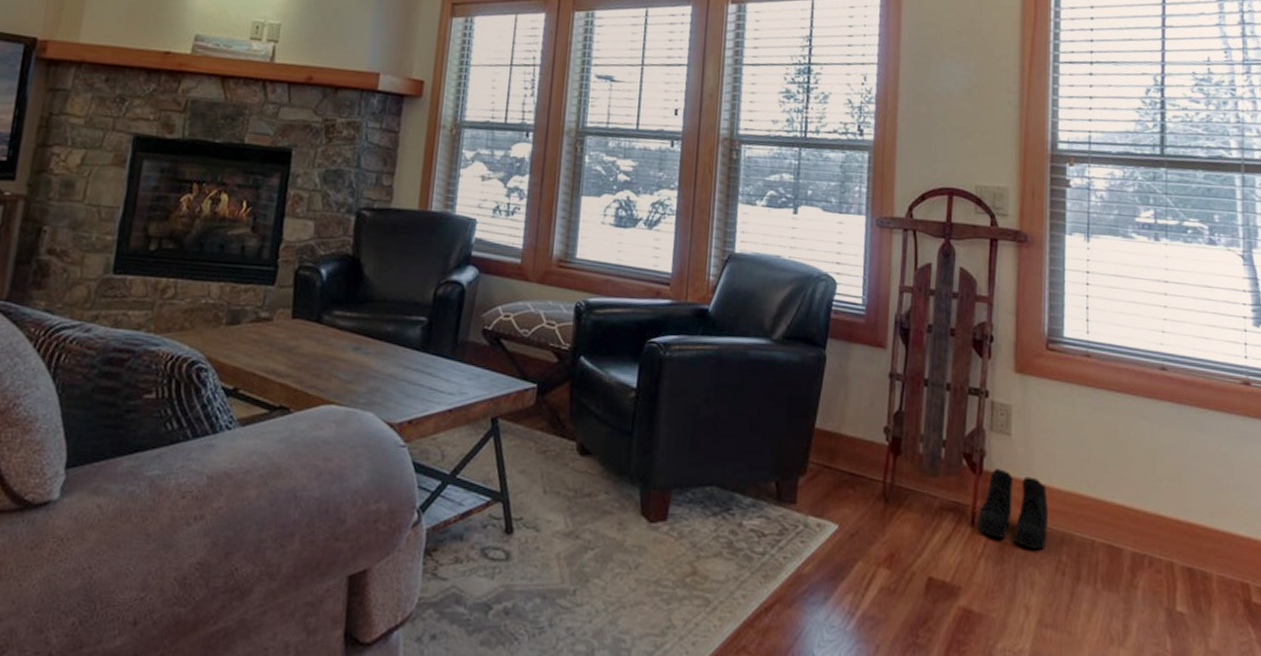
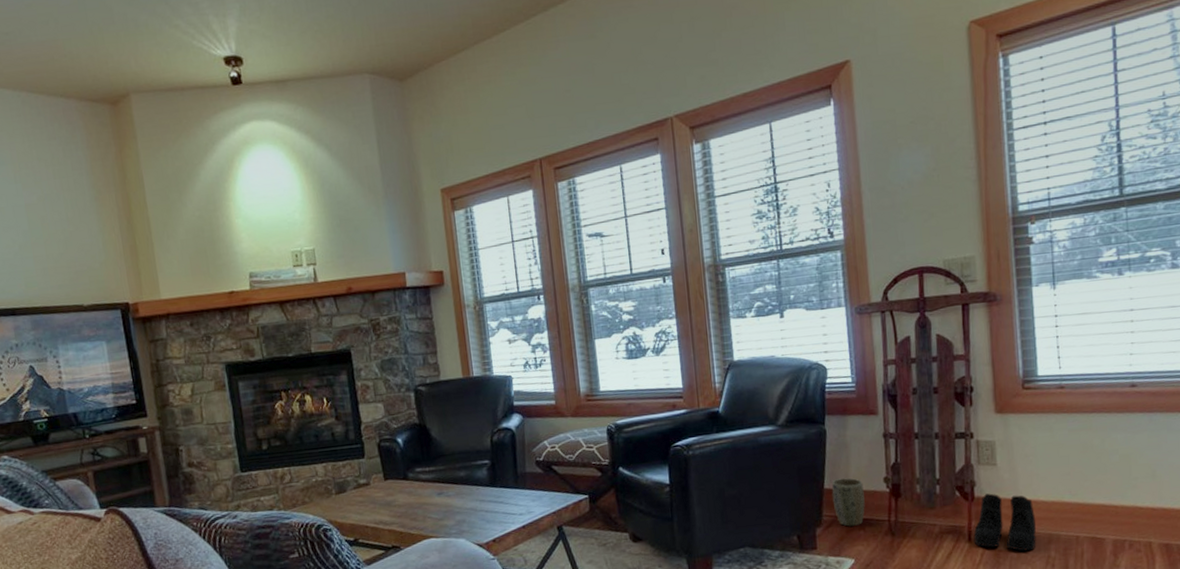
plant pot: none [822,418,860,482] -> present [831,478,865,527]

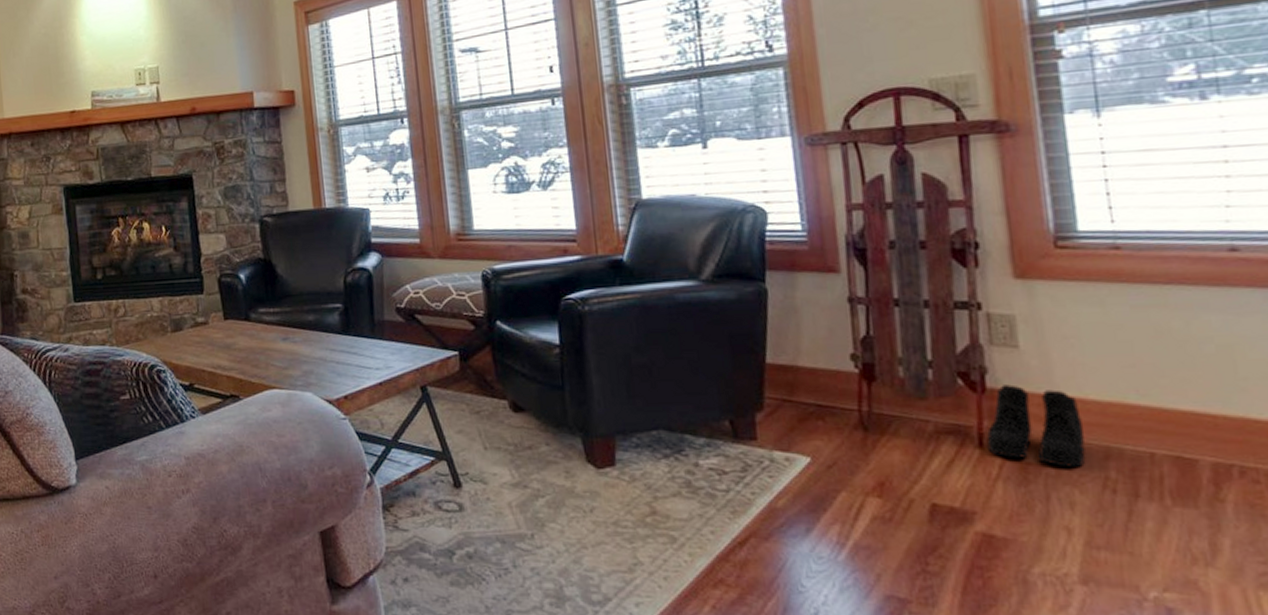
plant pot: present [831,478,865,527] -> none [776,351,825,414]

